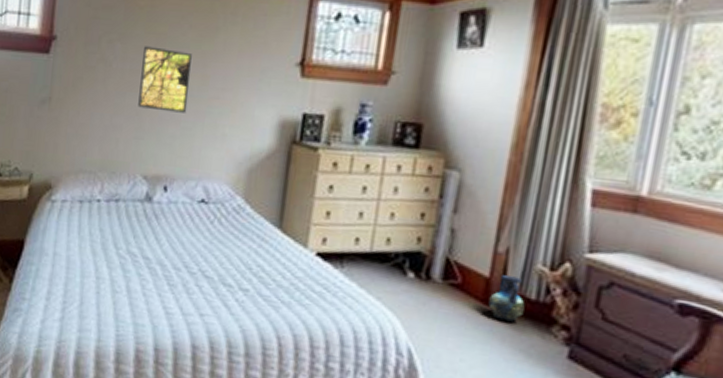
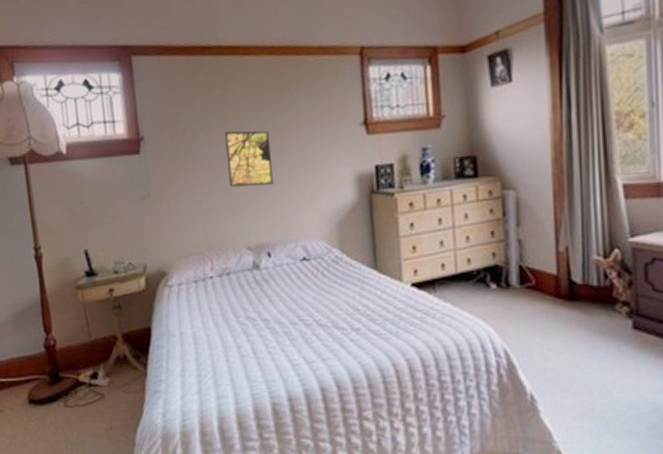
vase: present [488,275,525,322] -> none [561,269,591,309]

